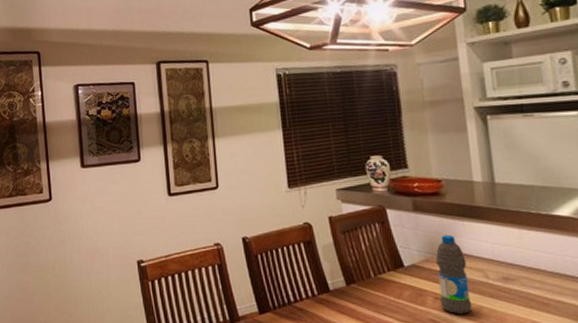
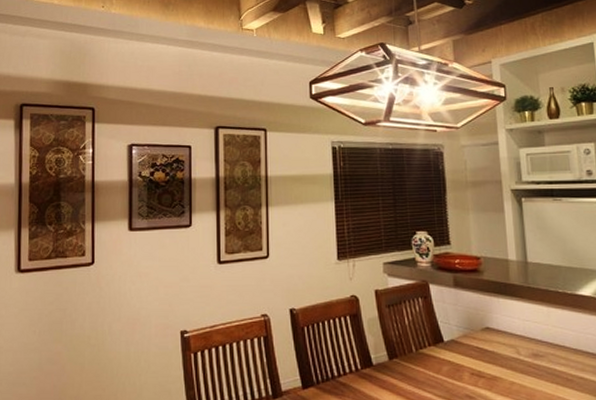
water bottle: present [435,234,473,314] -> none [472,311,505,389]

